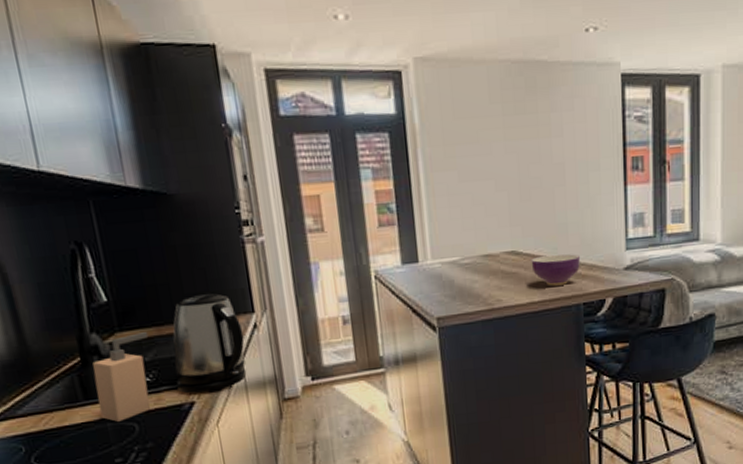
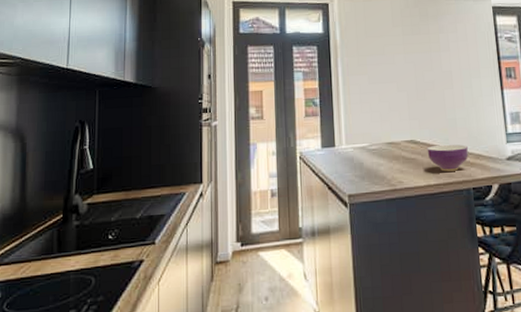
soap dispenser: present [93,332,150,423] -> none [67,195,118,275]
kettle: present [173,294,247,394] -> none [132,166,191,253]

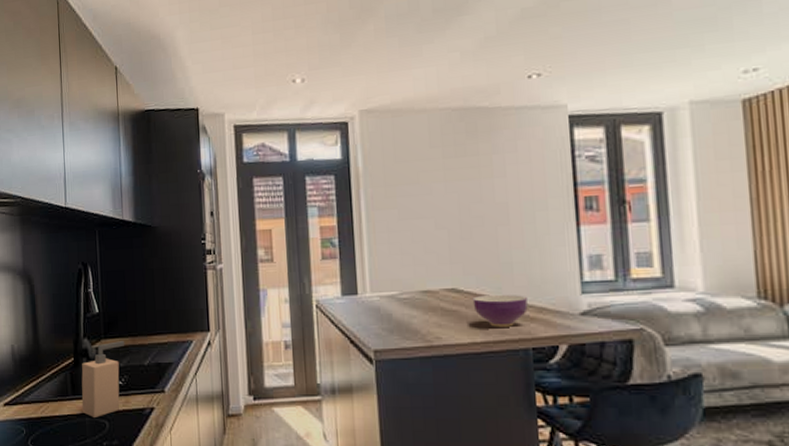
soap dispenser: none [67,195,118,275] -> present [81,341,125,419]

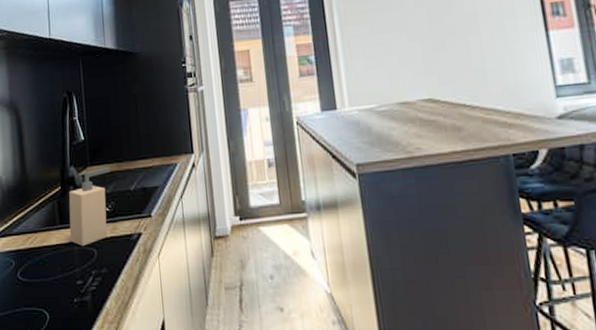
bowl: present [472,294,528,327] -> none [449,101,505,135]

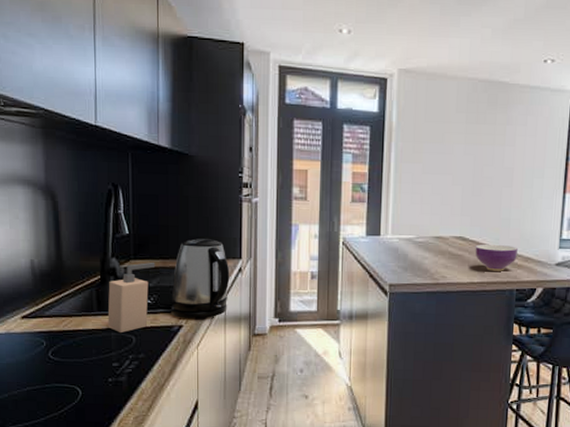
kettle: none [128,135,185,226] -> present [171,238,230,320]
bowl: none [449,101,505,135] -> present [475,244,518,271]

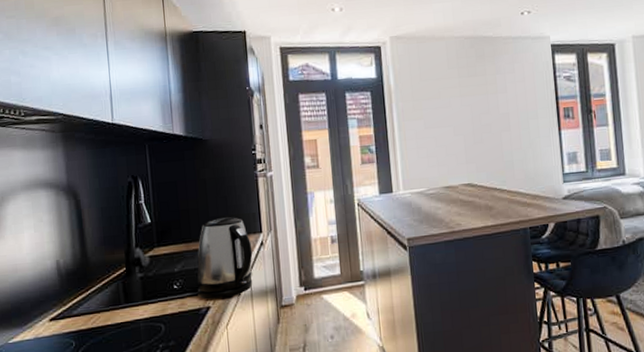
soap dispenser: present [107,262,156,334] -> none [134,247,179,323]
bowl: present [475,244,518,271] -> none [484,186,525,213]

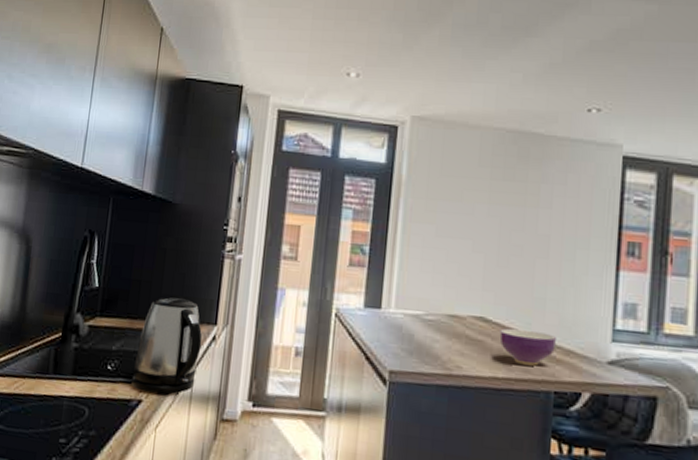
bowl: none [484,186,525,213] -> present [499,328,556,366]

